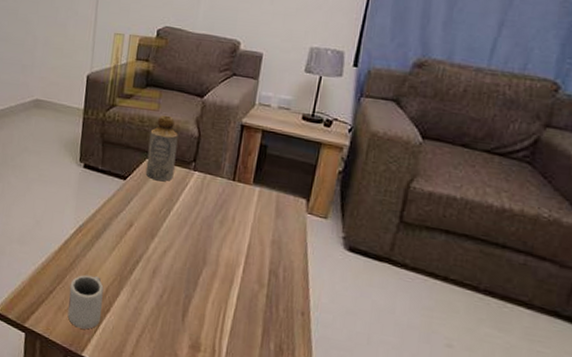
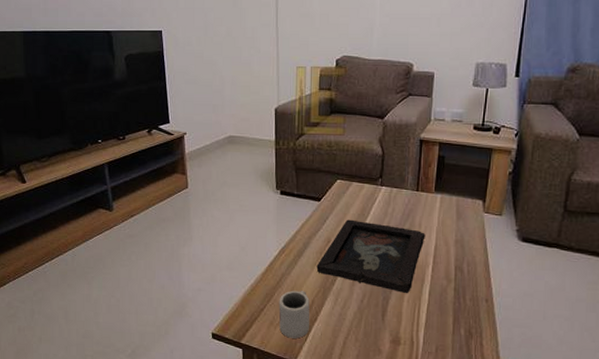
decorative tray: none [114,203,239,295] -> present [316,219,426,294]
bottle: present [145,115,178,182] -> none [337,138,364,199]

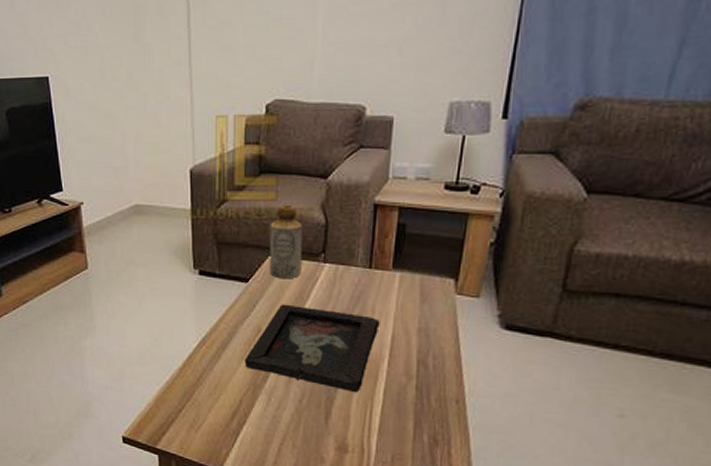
cup: present [278,290,310,339] -> none [200,388,237,444]
bottle: none [337,138,364,199] -> present [269,204,302,279]

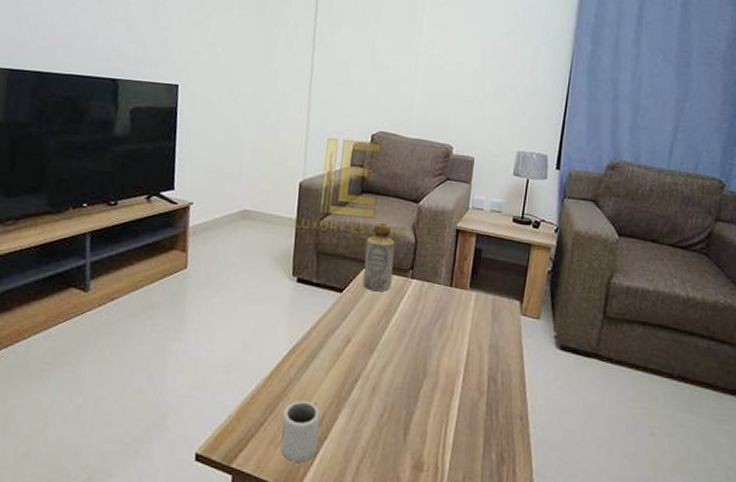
cup: none [200,388,237,444] -> present [281,400,321,462]
decorative tray: present [244,304,380,393] -> none [331,315,458,408]

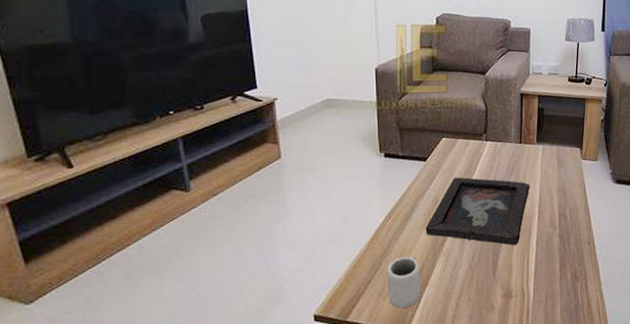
decorative tray: none [331,315,458,408] -> present [425,177,530,246]
bottle: present [362,222,395,292] -> none [442,95,469,156]

